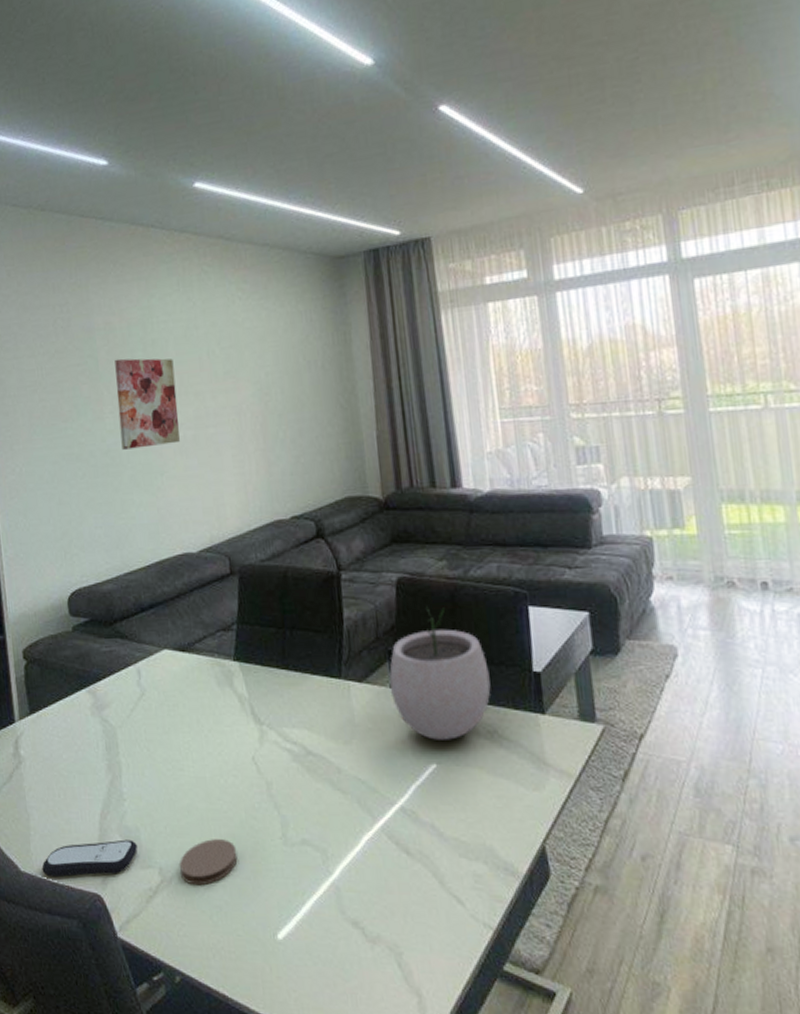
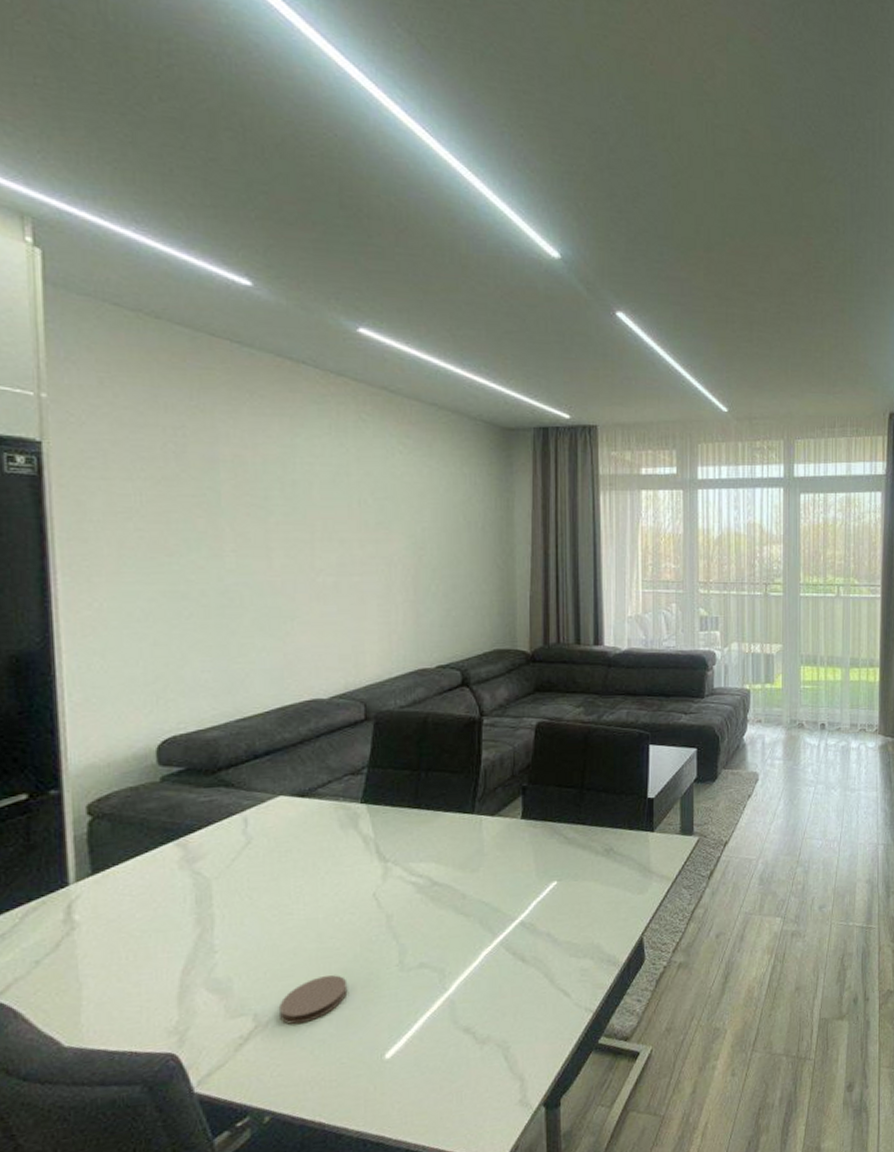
remote control: present [42,839,138,878] -> none [95,991,228,1046]
wall art: present [114,358,180,450] -> none [242,495,319,591]
plant pot: present [389,606,491,740] -> none [520,747,611,861]

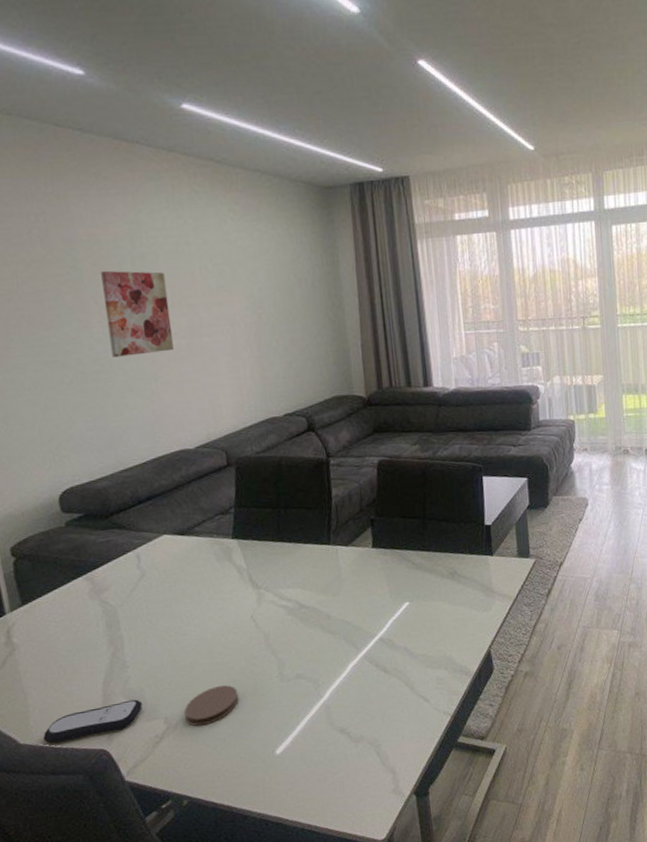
remote control: none [95,991,228,1046] -> present [43,699,143,744]
wall art: none [242,495,319,591] -> present [100,270,174,357]

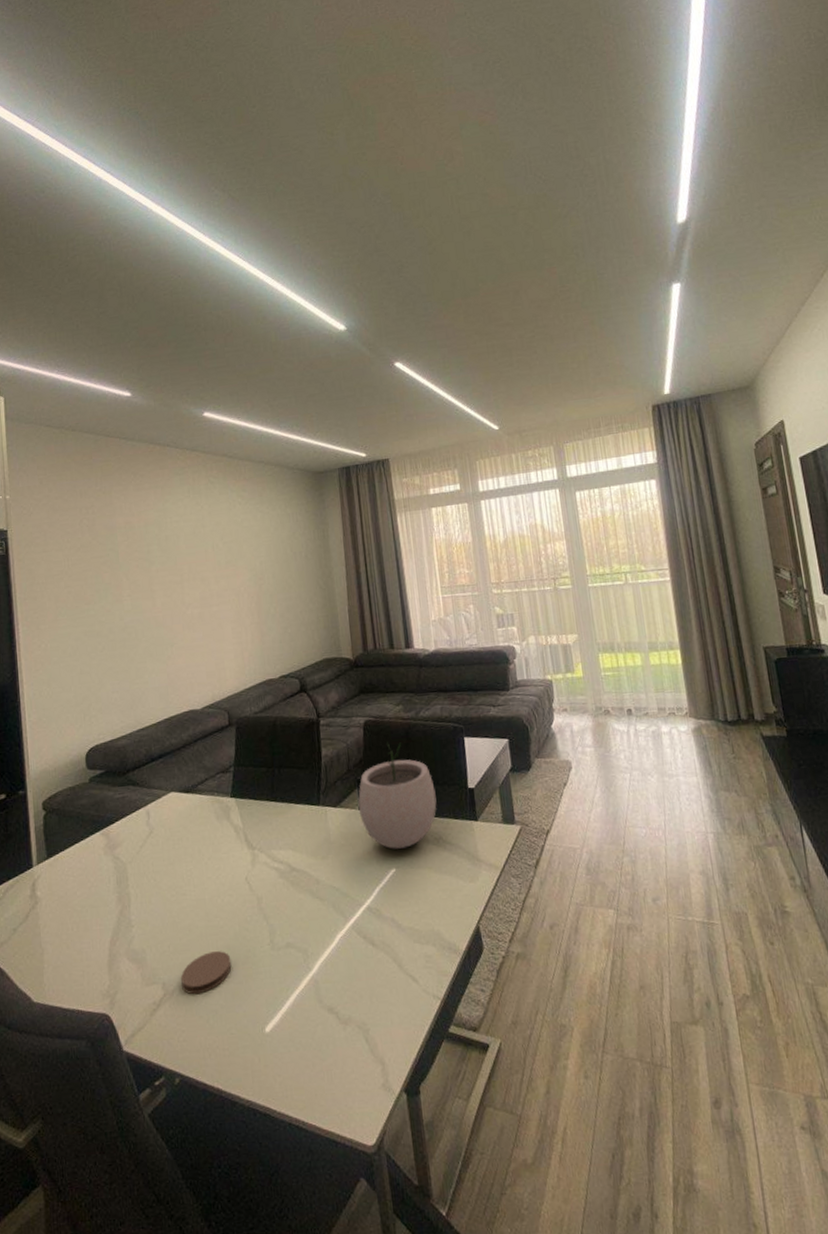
remote control: present [43,699,143,744] -> none [54,961,143,1004]
wall art: present [100,270,174,357] -> none [133,551,188,626]
plant pot: none [371,482,453,584] -> present [358,742,437,849]

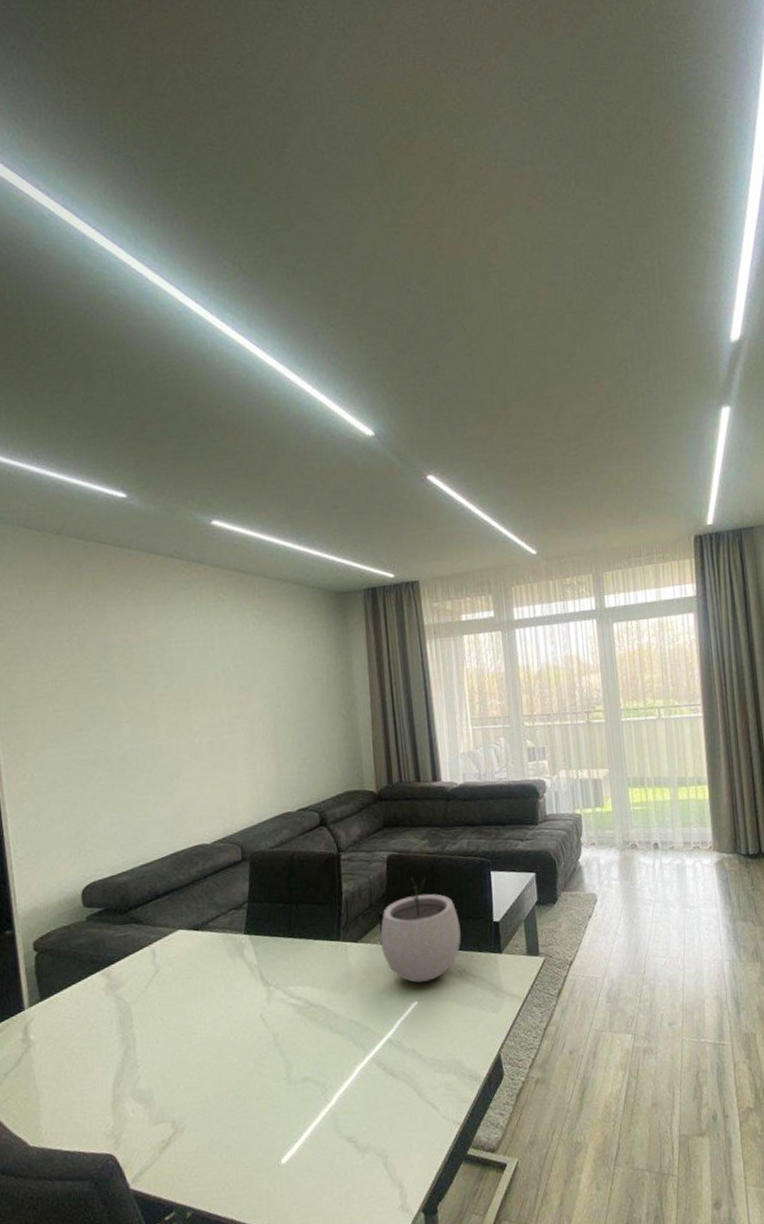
coaster: present [181,951,232,995] -> none [192,1087,246,1131]

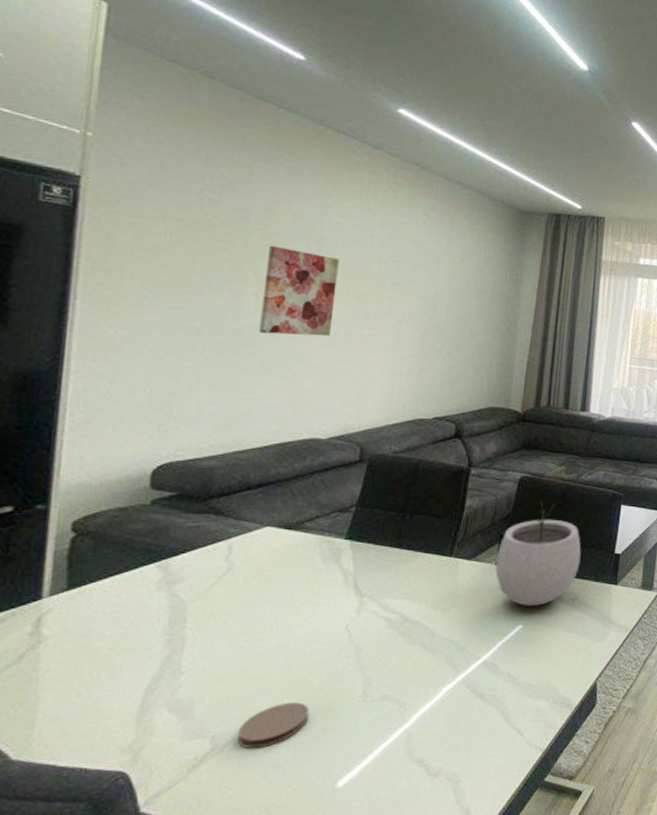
wall art: none [132,673,196,755] -> present [259,245,339,337]
coaster: none [192,1087,246,1131] -> present [238,702,310,749]

